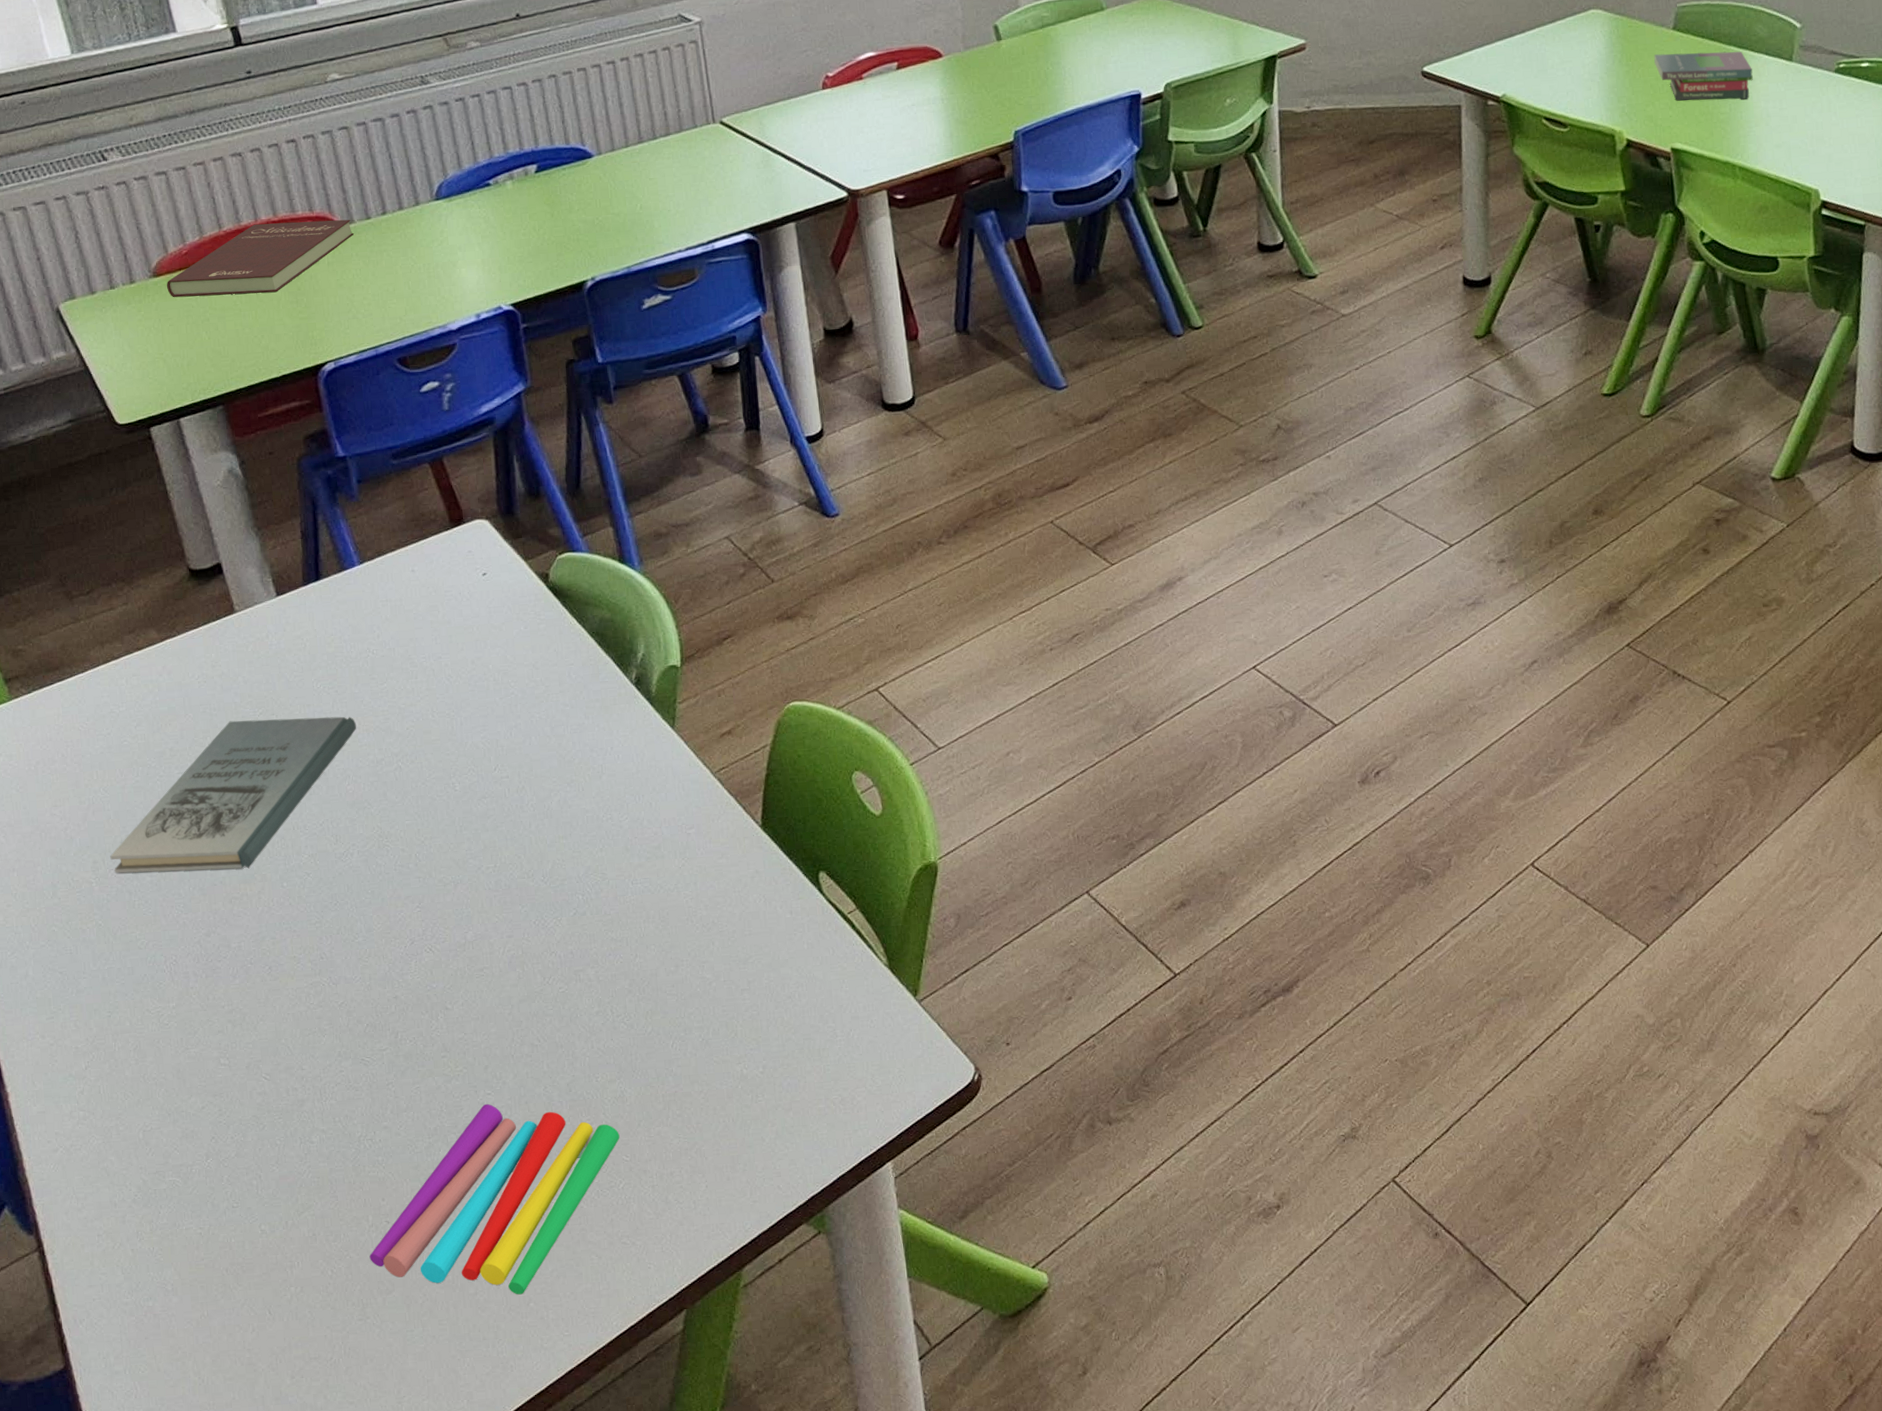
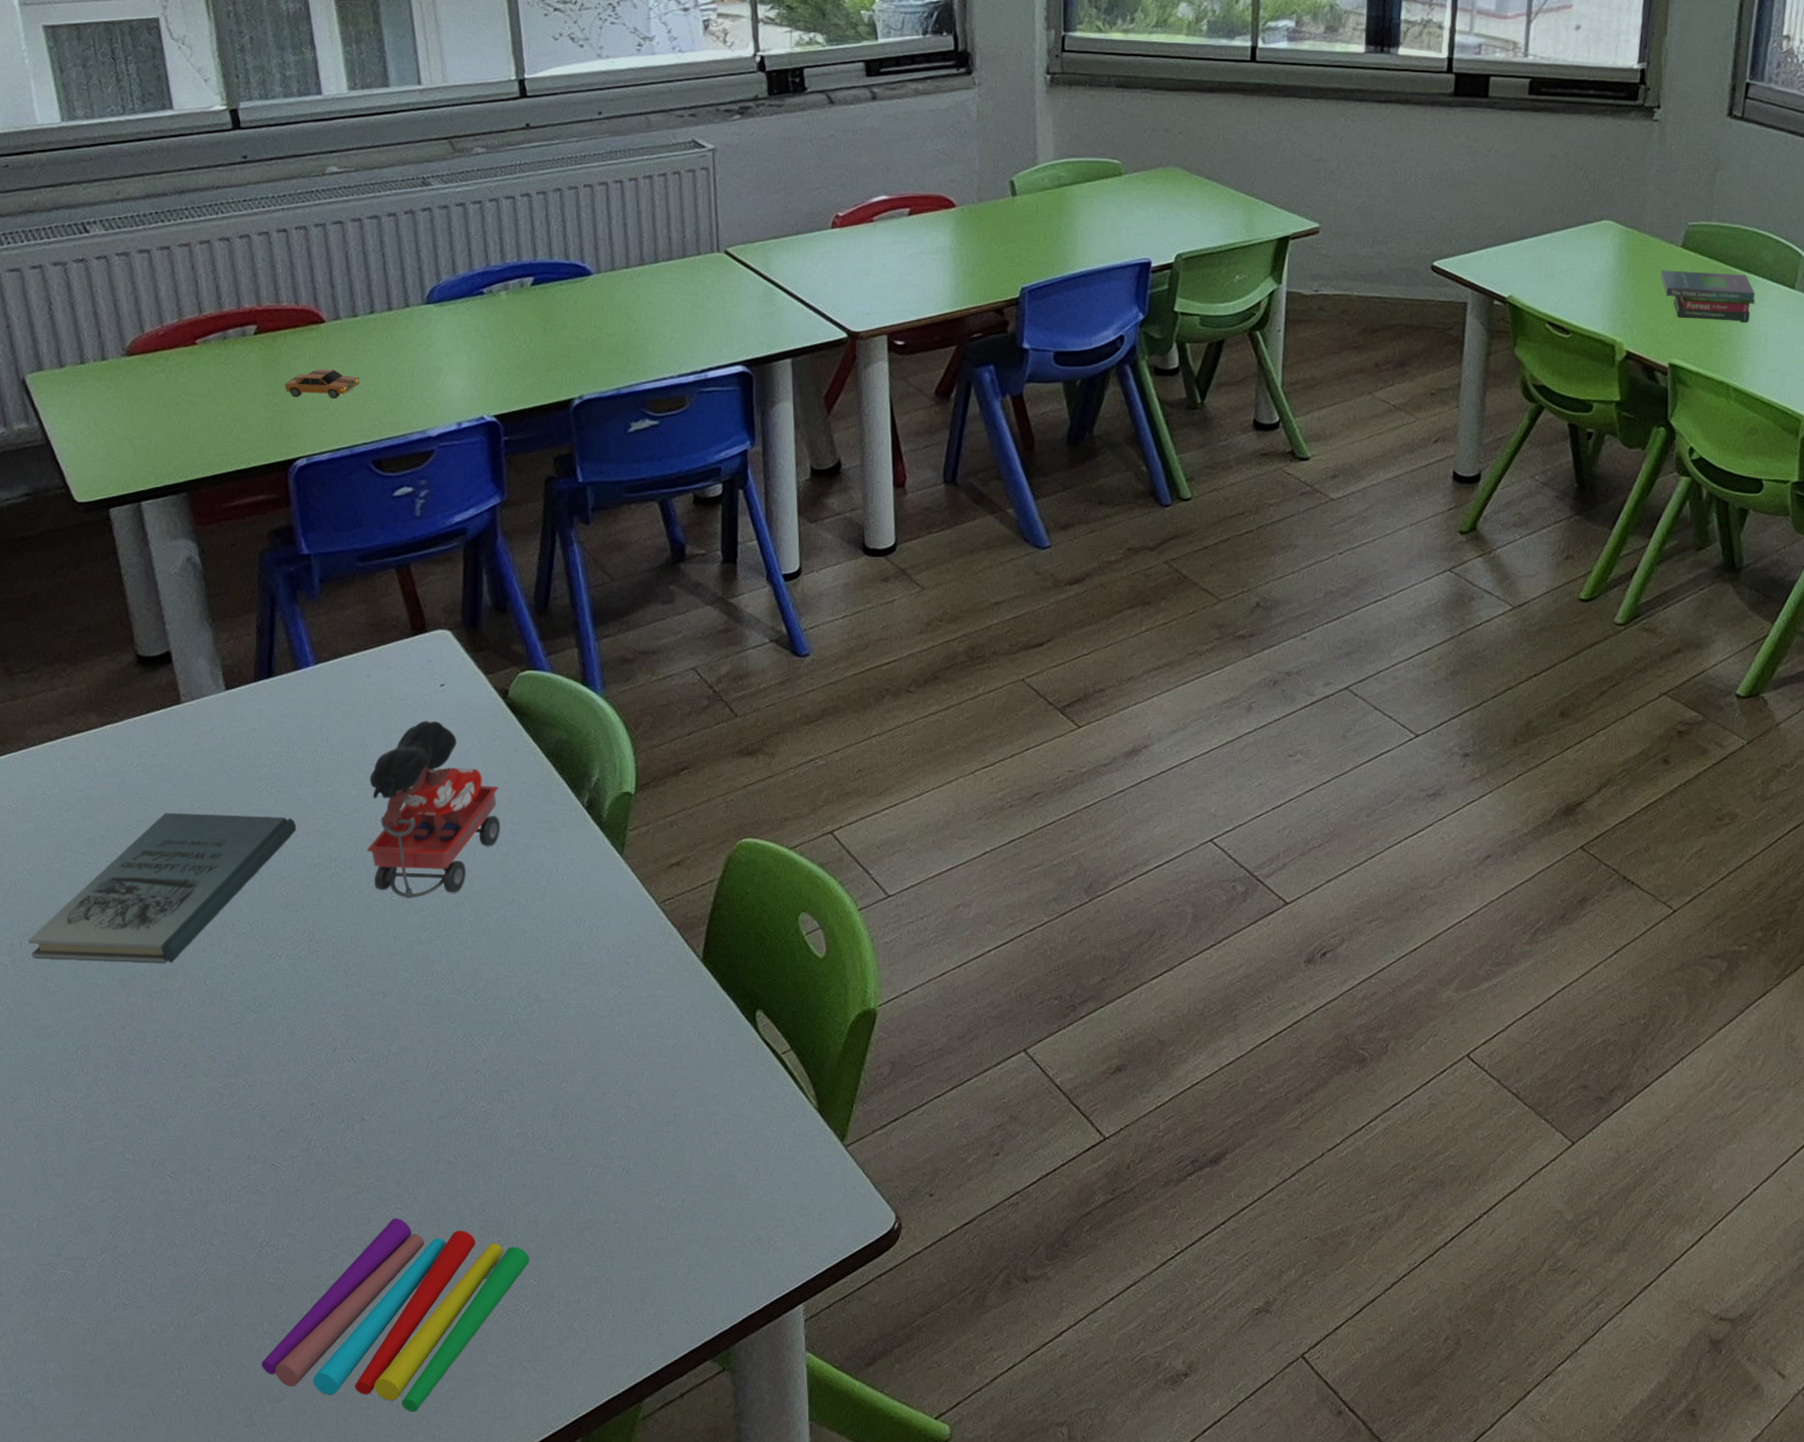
book: present [167,219,354,297] -> none [140,311,339,383]
toy car: none [306,272,379,303] -> present [284,368,360,399]
toy figure: none [422,610,554,787] -> present [367,721,501,898]

